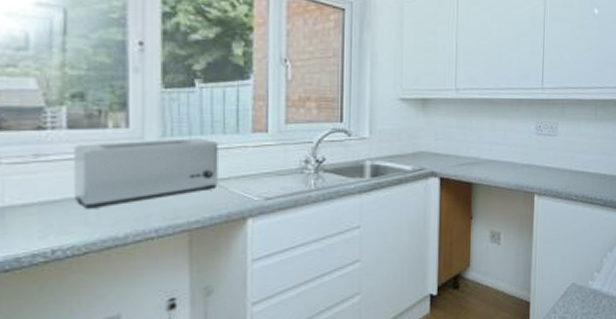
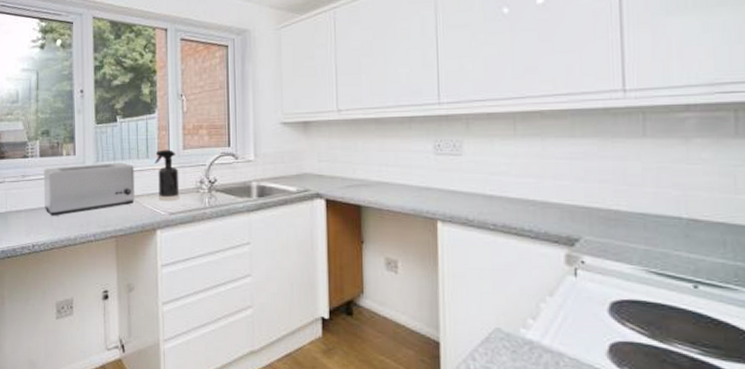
spray bottle: none [247,123,279,185] -> present [154,149,180,202]

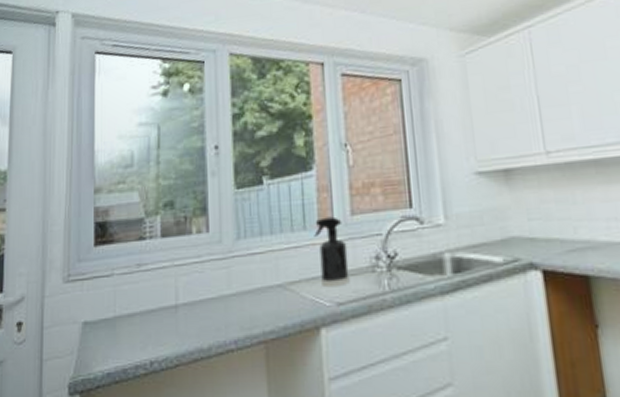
toaster: present [43,162,135,216] -> none [165,238,289,318]

